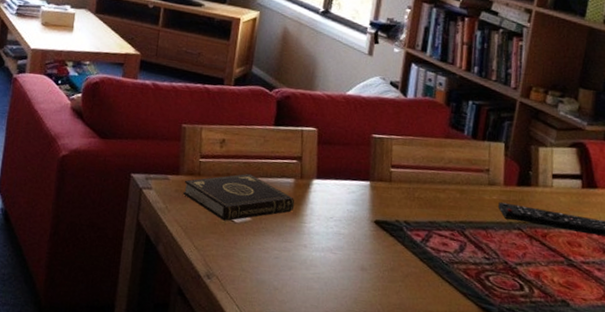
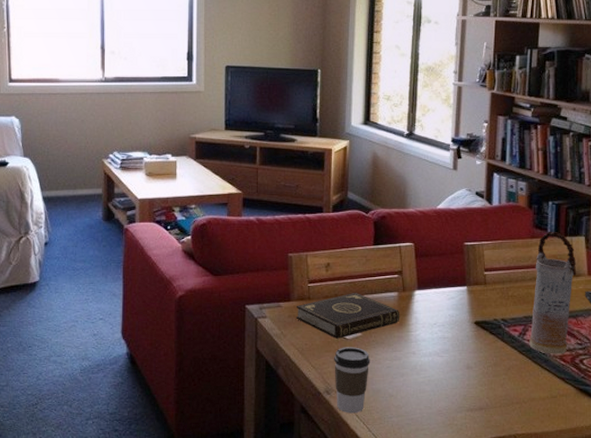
coffee cup: none [216,230,258,303] -> present [334,347,371,414]
vase: none [431,132,493,267] -> present [529,231,577,354]

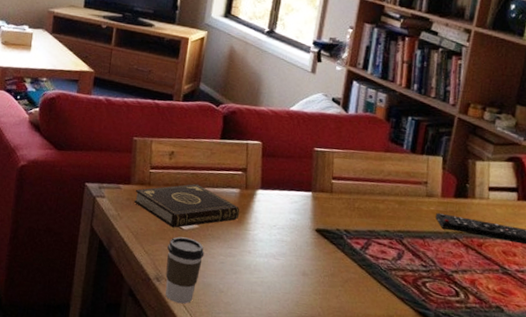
vase: present [529,231,577,354] -> none [370,146,431,274]

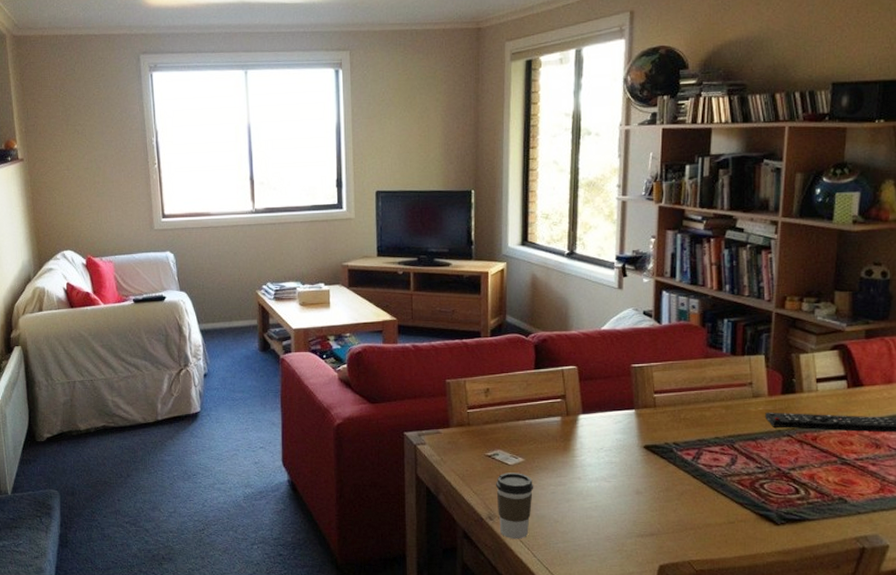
book: present [134,183,240,228] -> none [455,417,565,465]

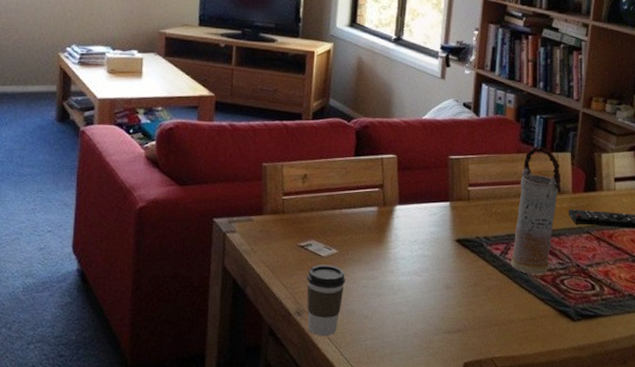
vase: none [704,350,756,479] -> present [511,146,562,274]

